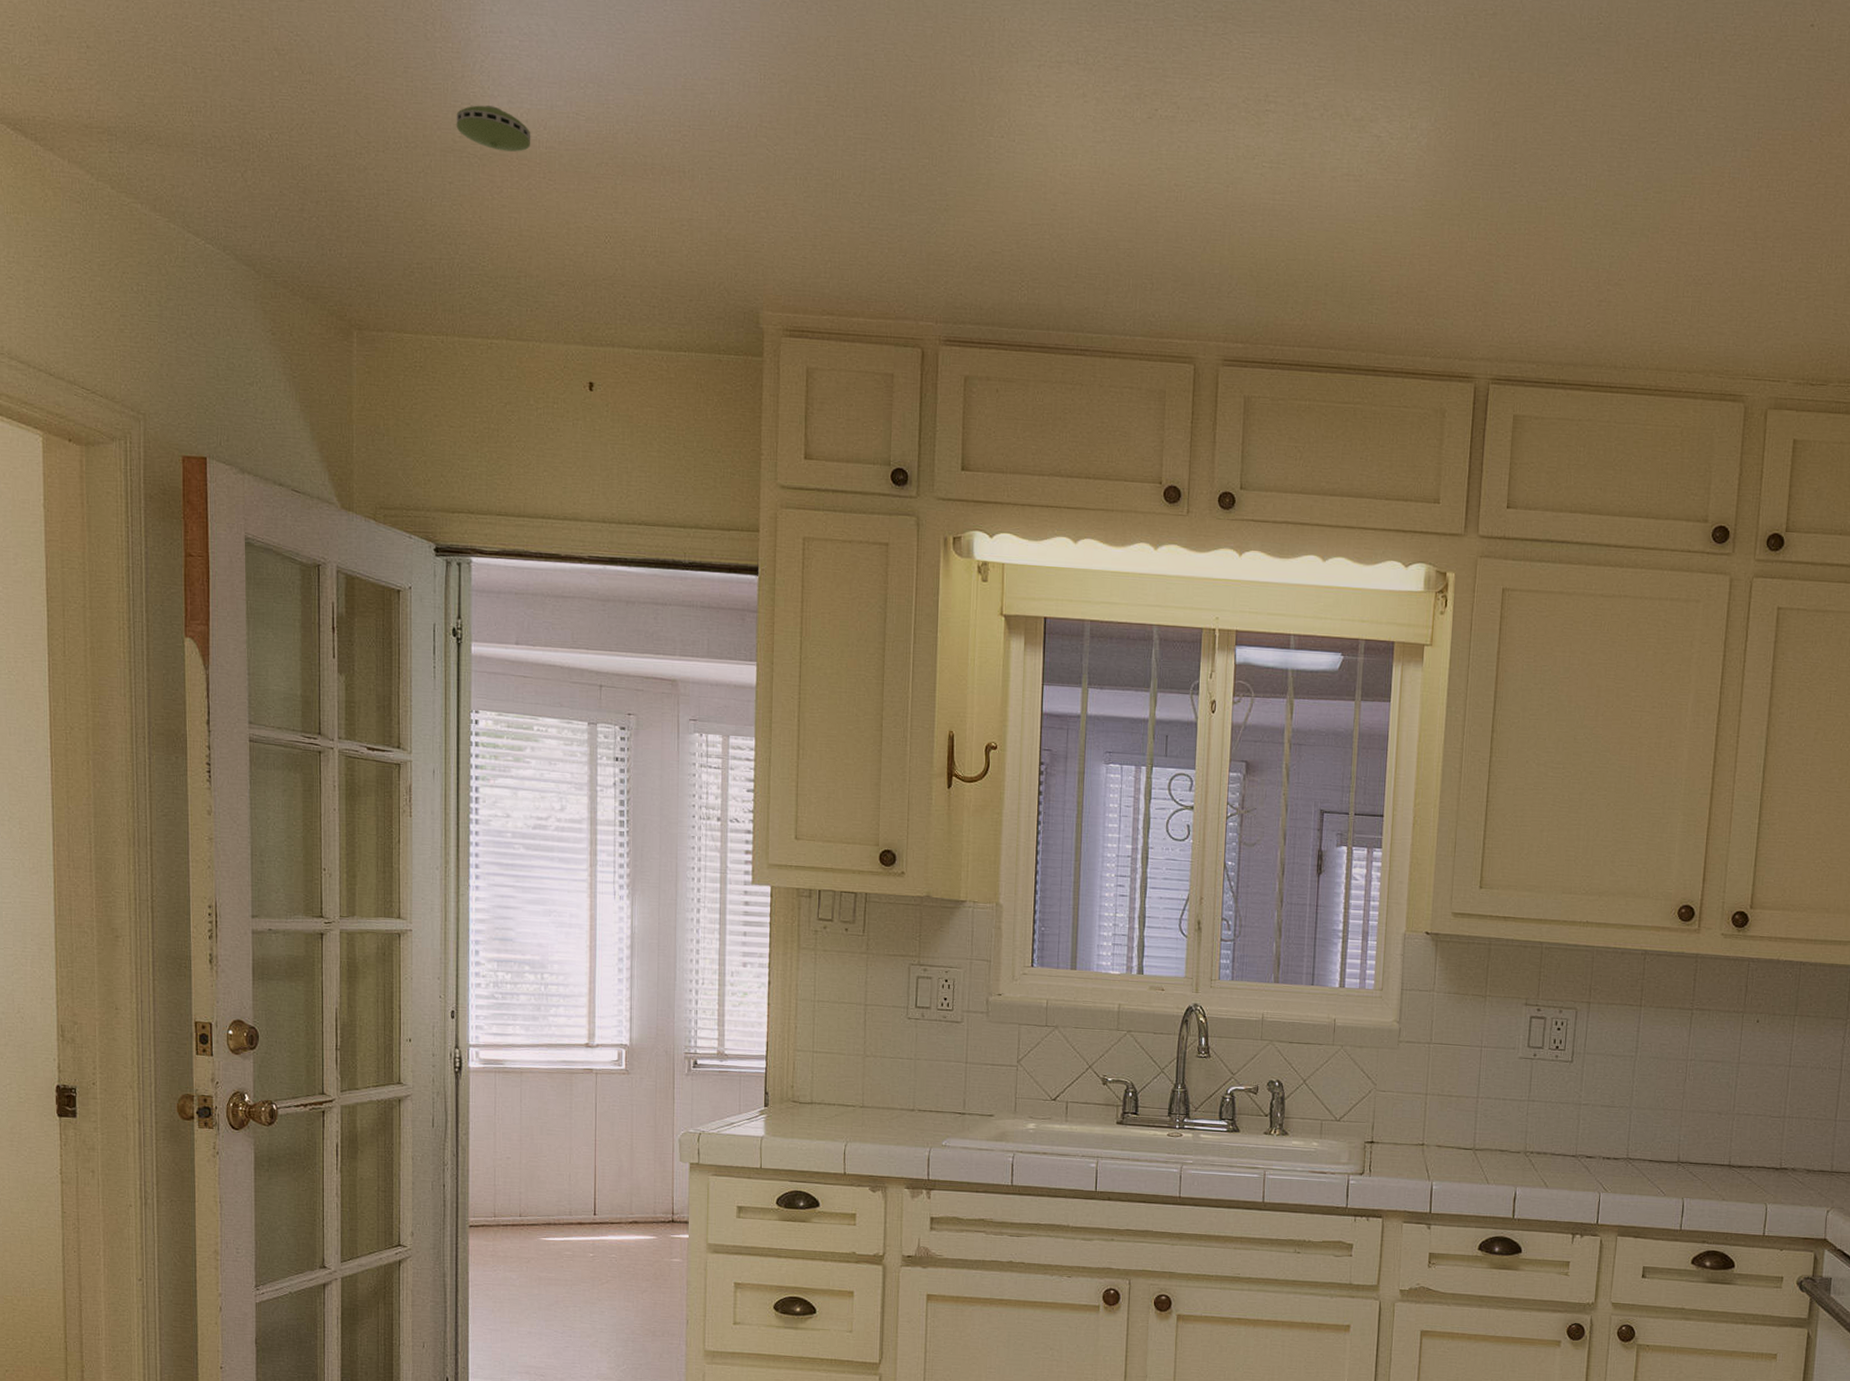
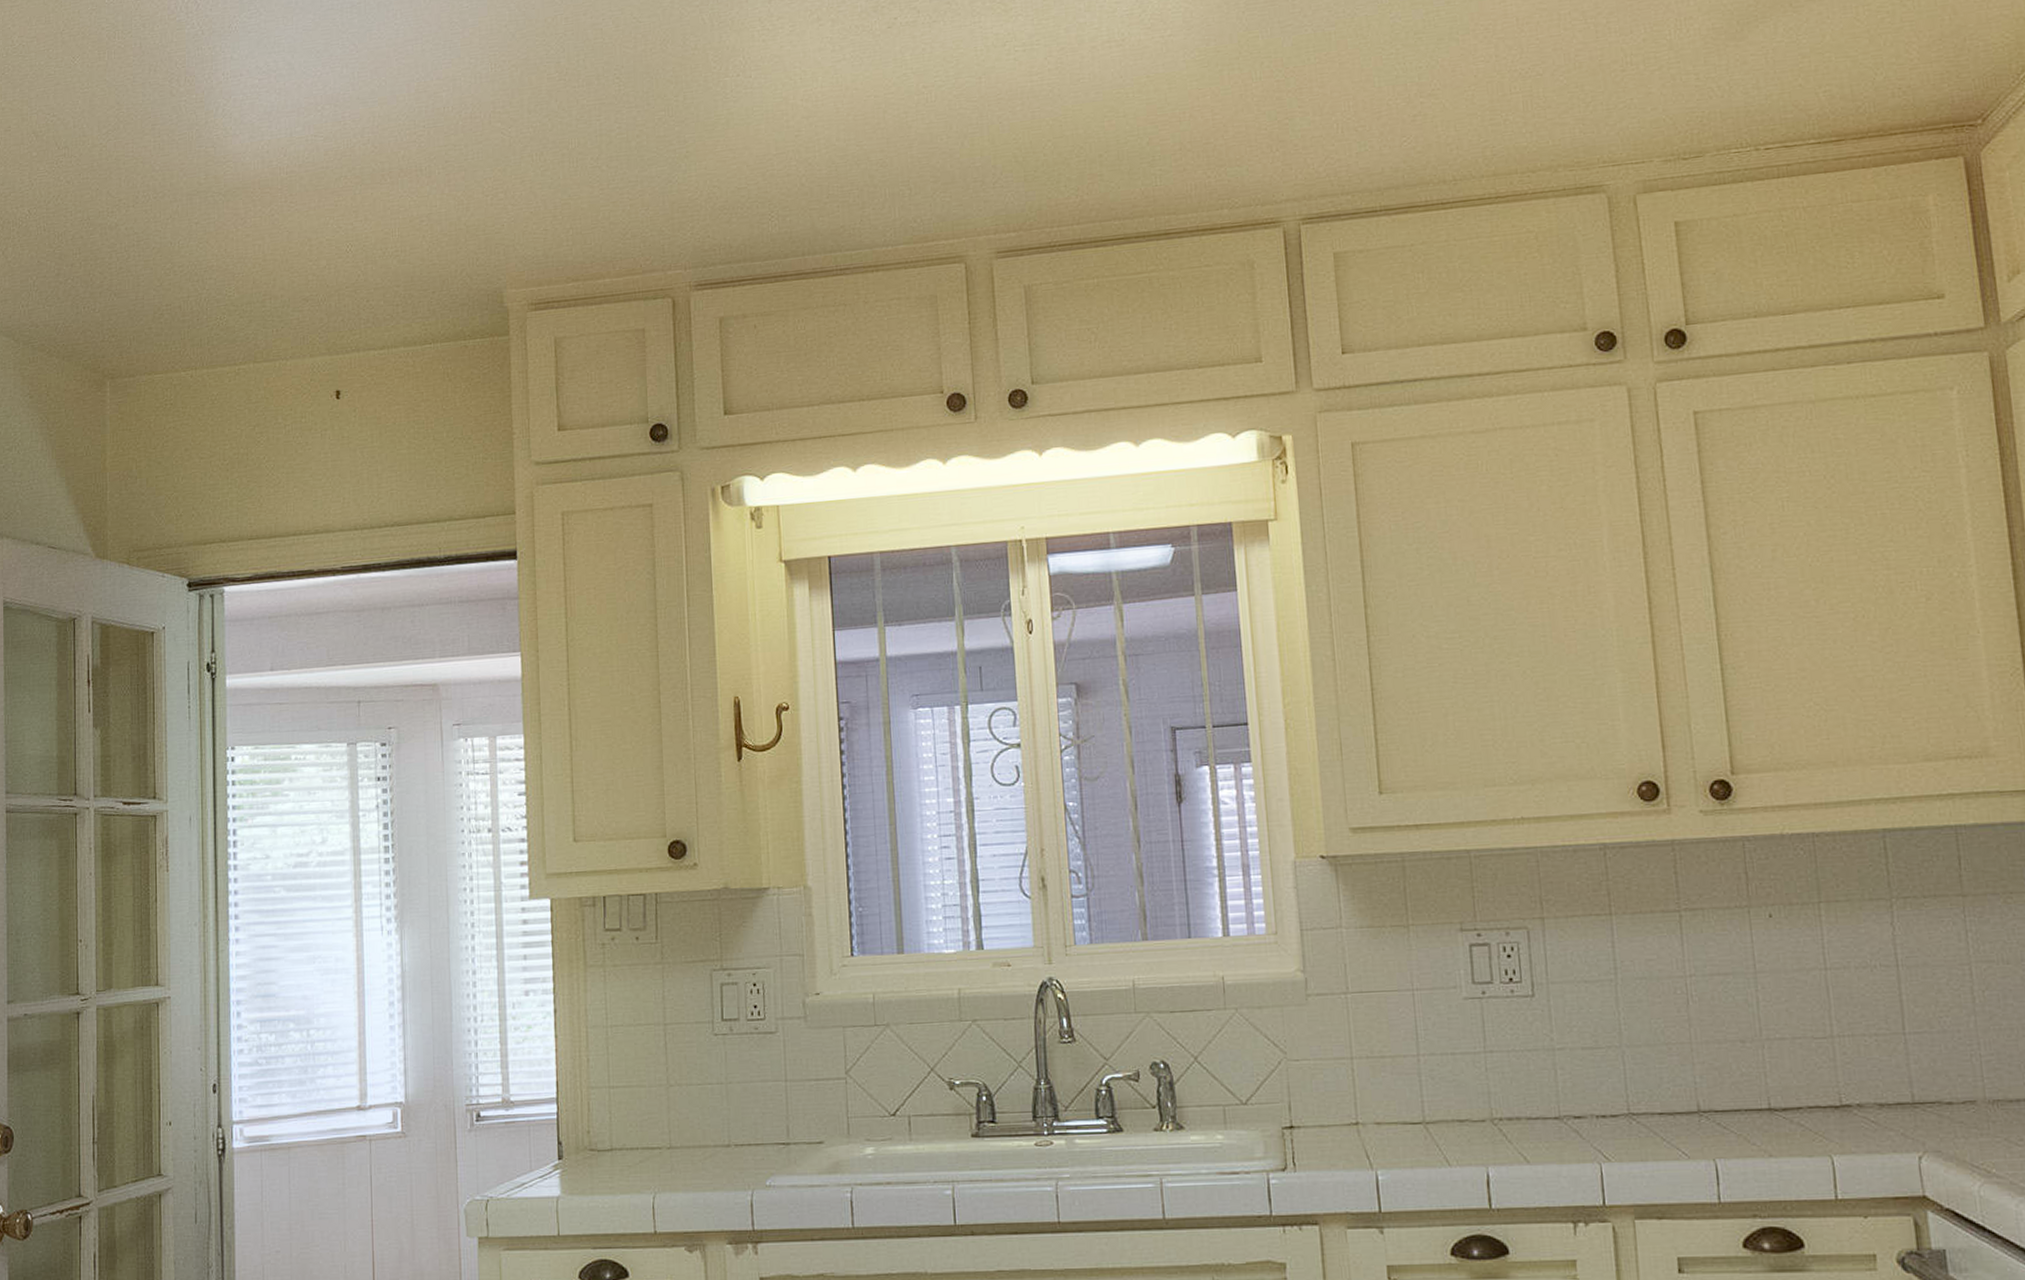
smoke detector: present [456,105,531,152] -> none [201,144,272,185]

